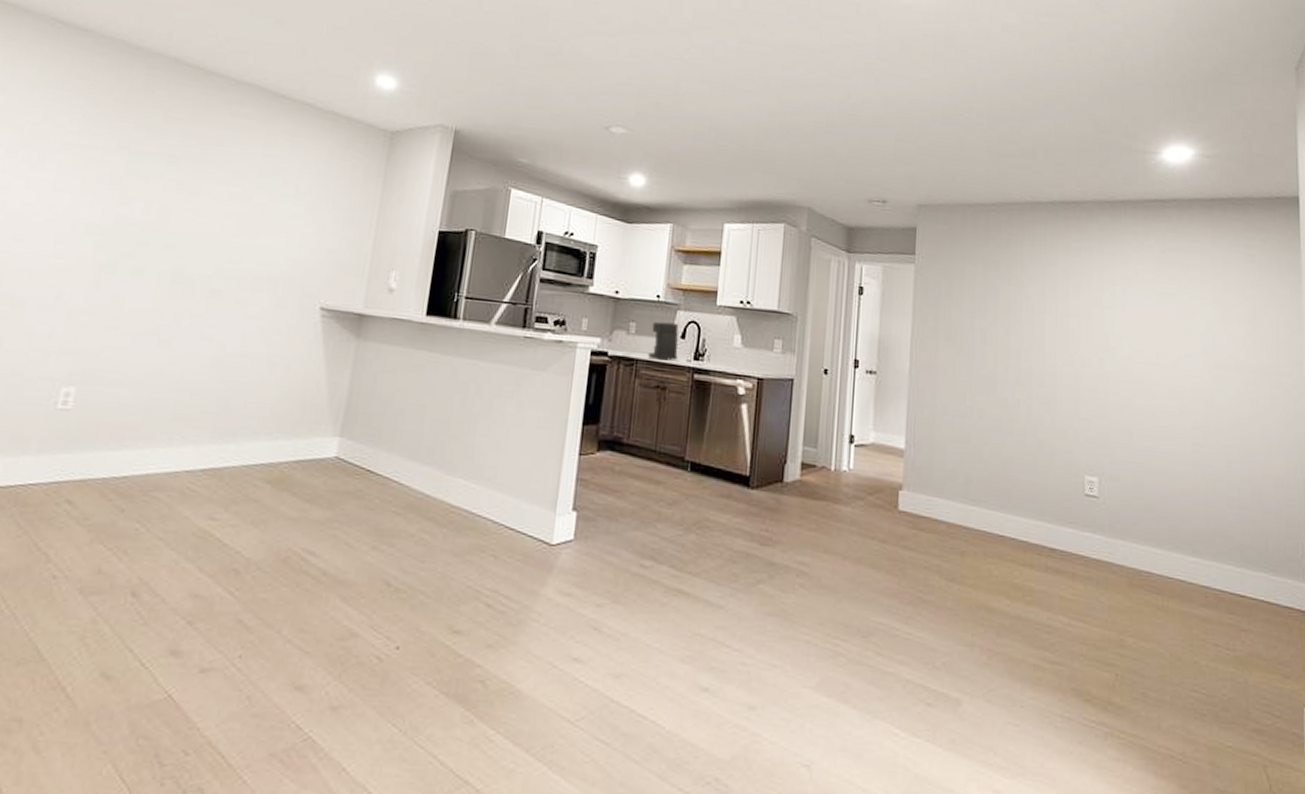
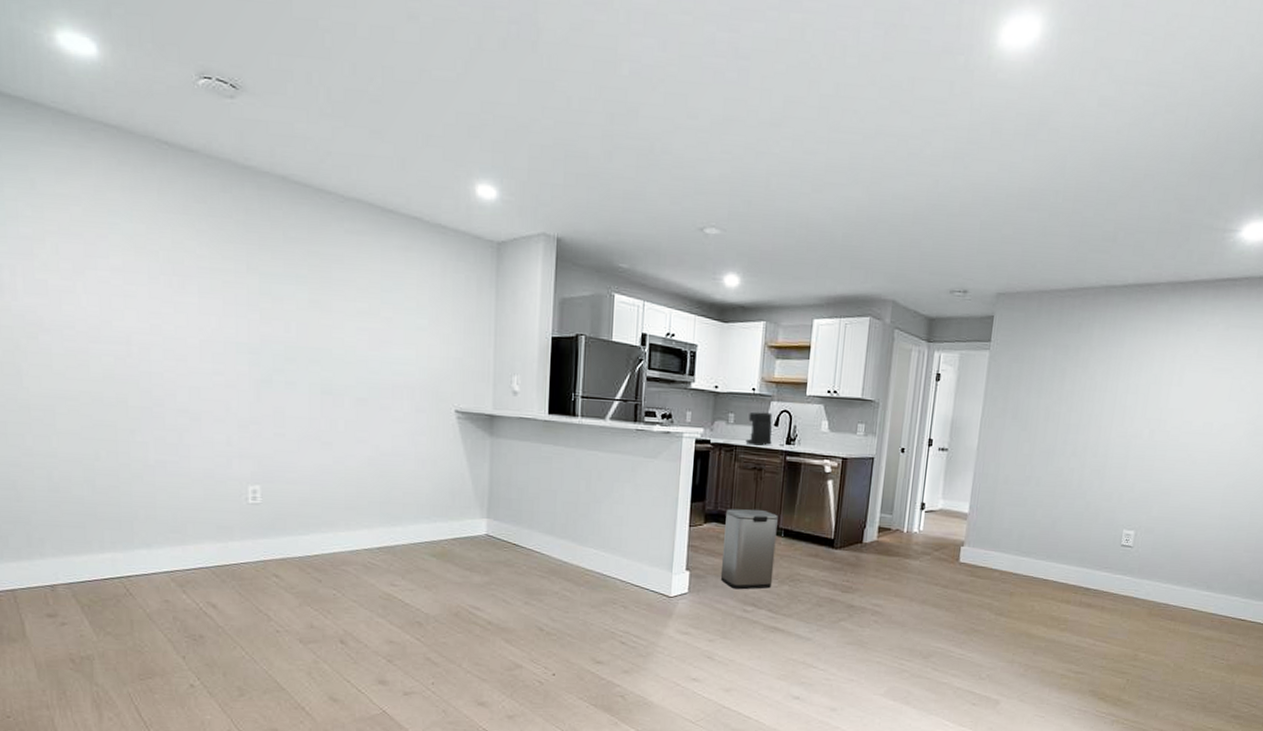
pedal bin: none [613,434,684,538] -> present [720,509,778,590]

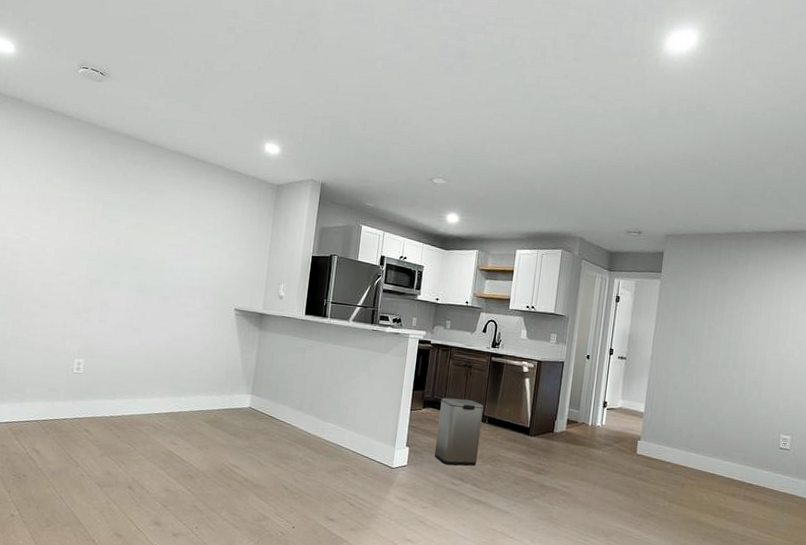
coffee maker: present [745,411,773,446] -> none [459,320,482,348]

